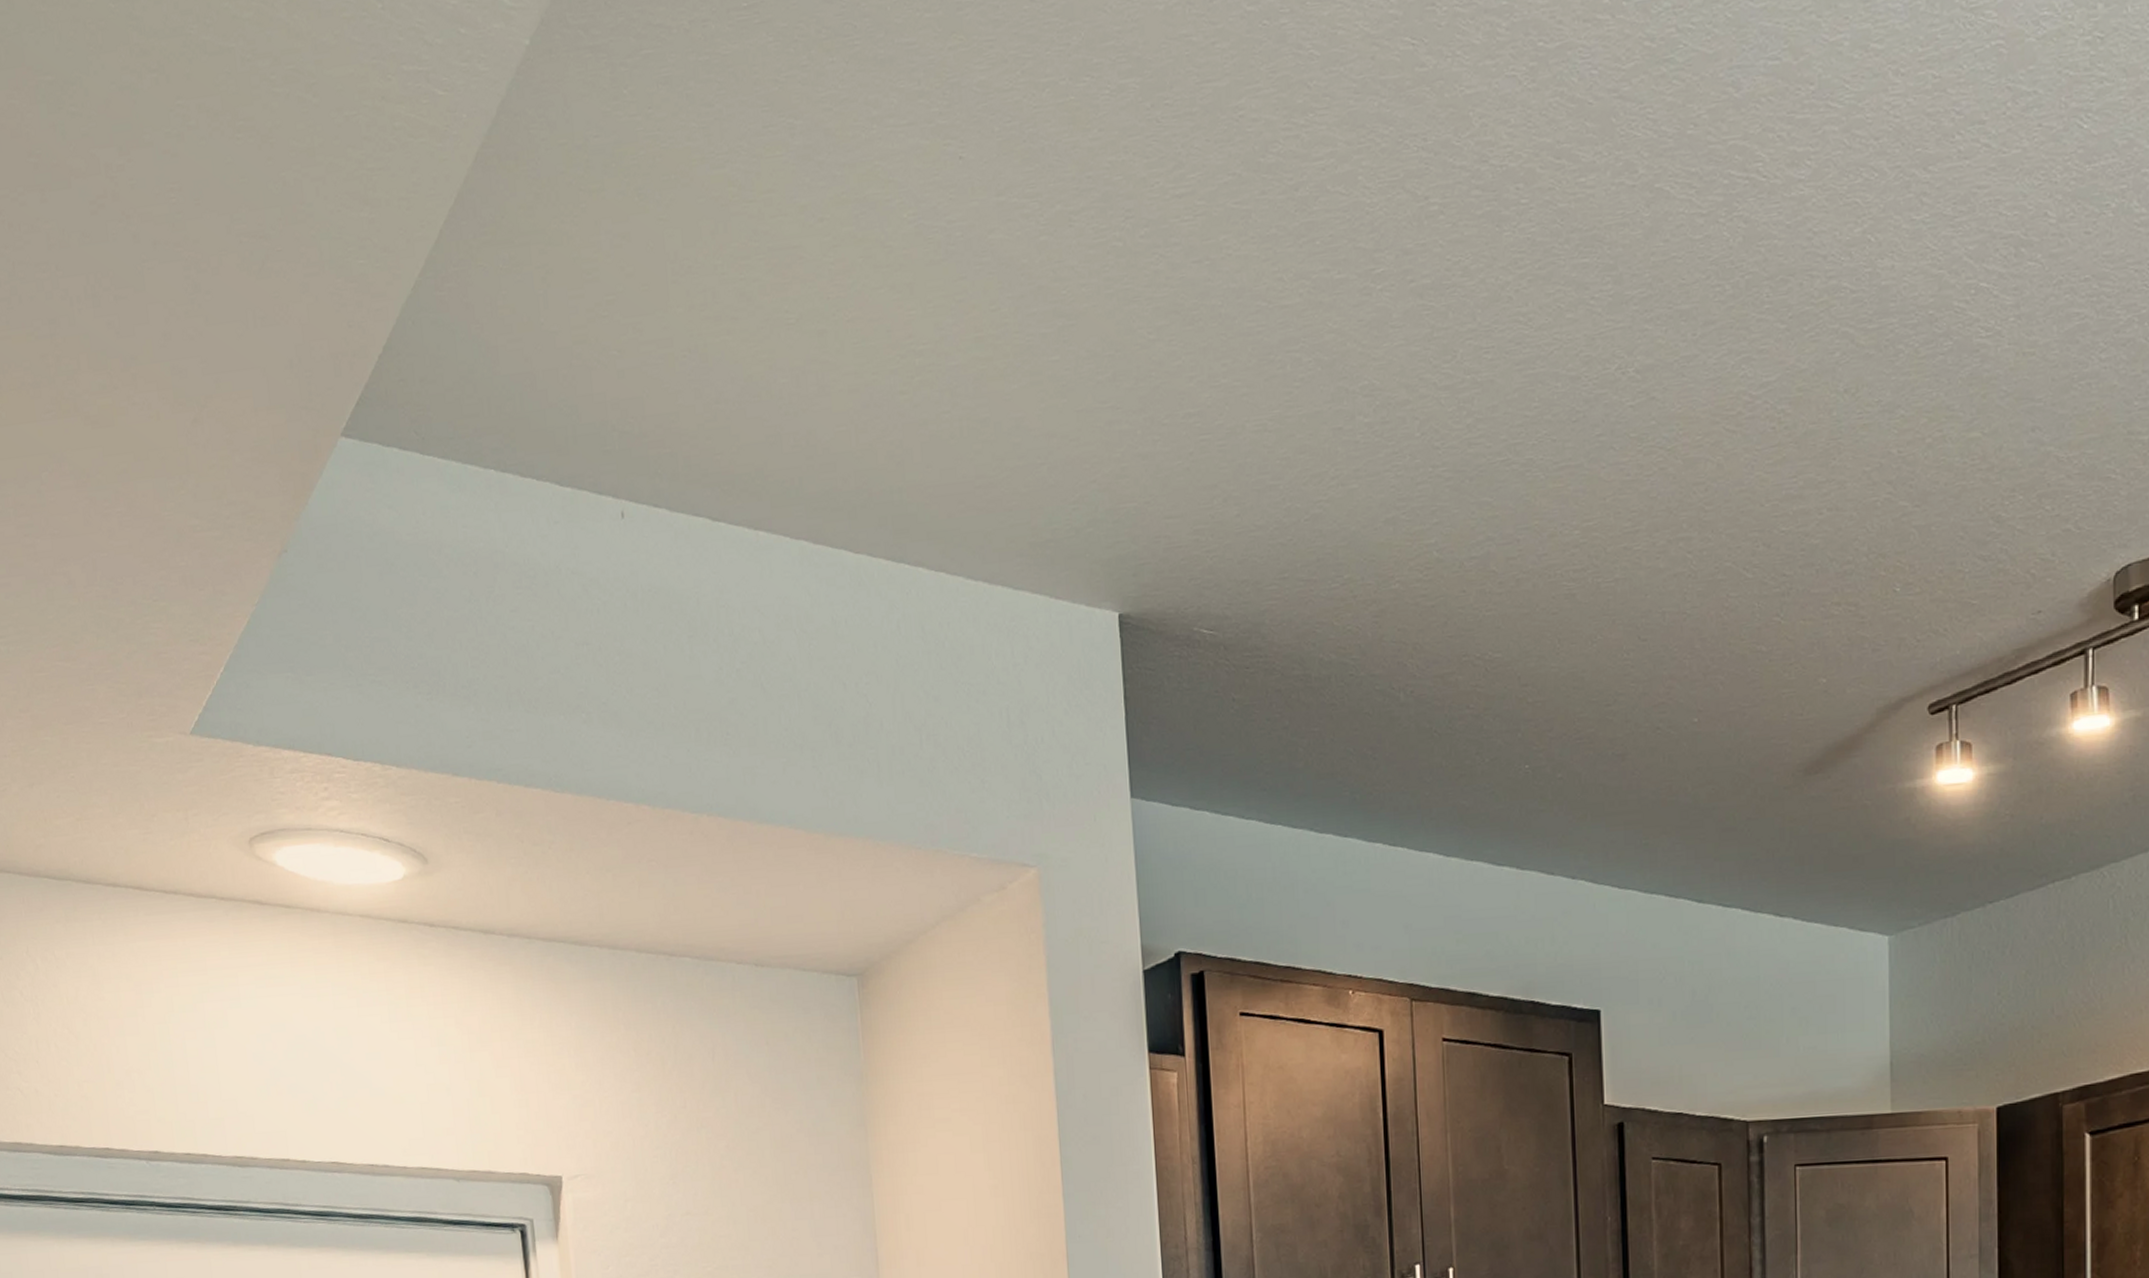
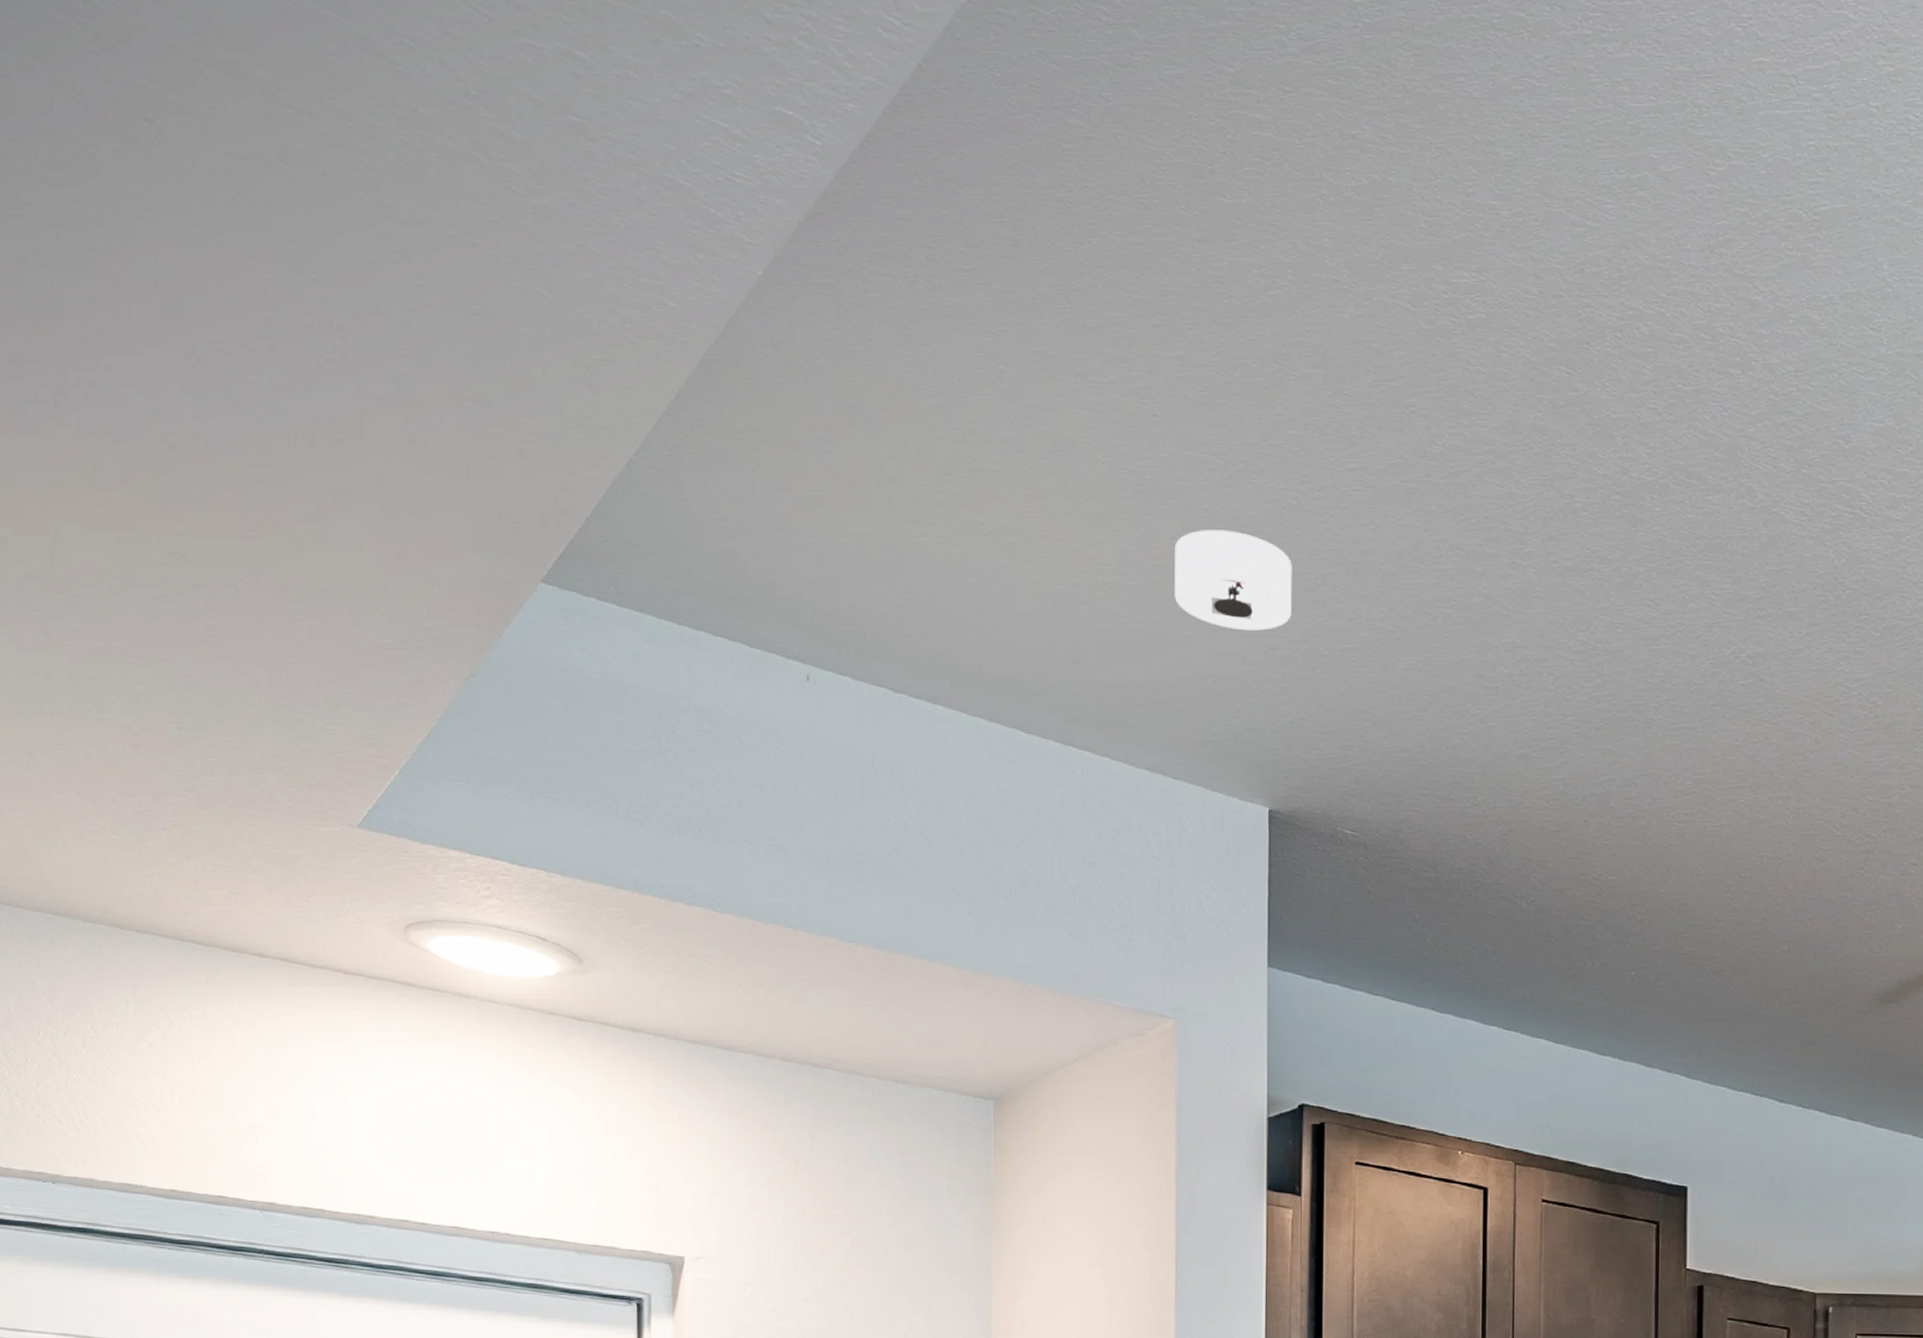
smoke detector: none [994,286,1126,405] -> present [1174,530,1292,631]

